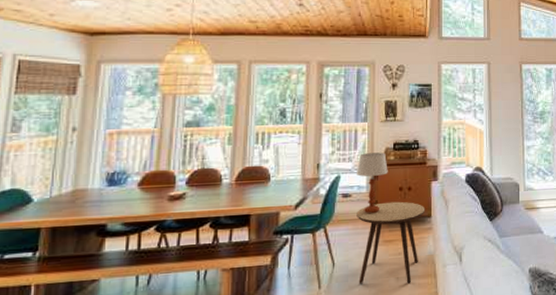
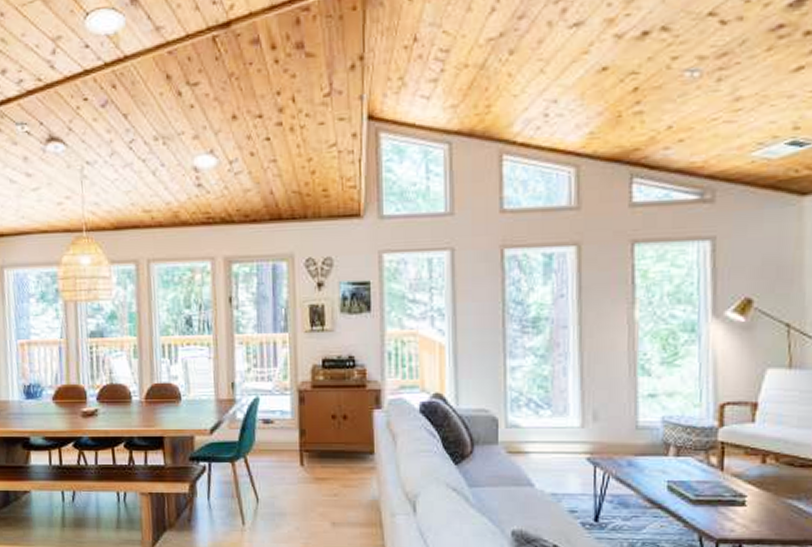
table lamp: present [356,152,388,214] -> none [277,371,317,445]
side table: present [357,201,426,285] -> none [281,432,366,531]

